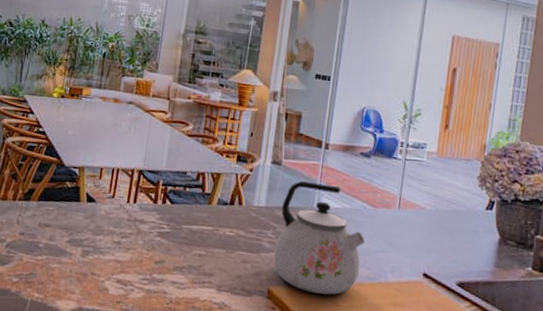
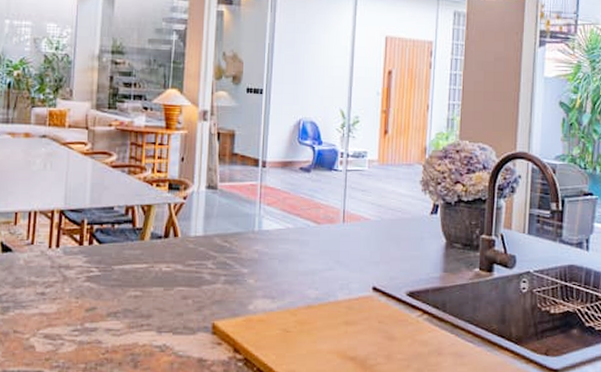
kettle: present [273,181,365,295] -> none [216,204,310,322]

